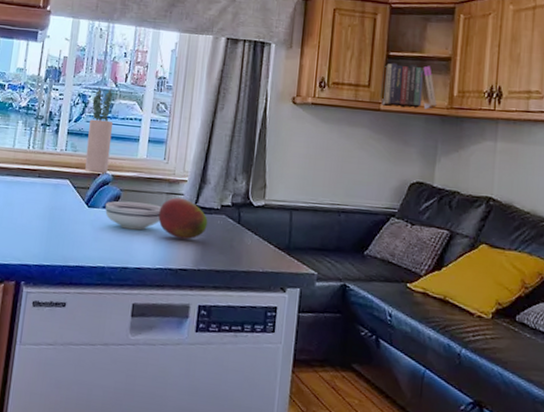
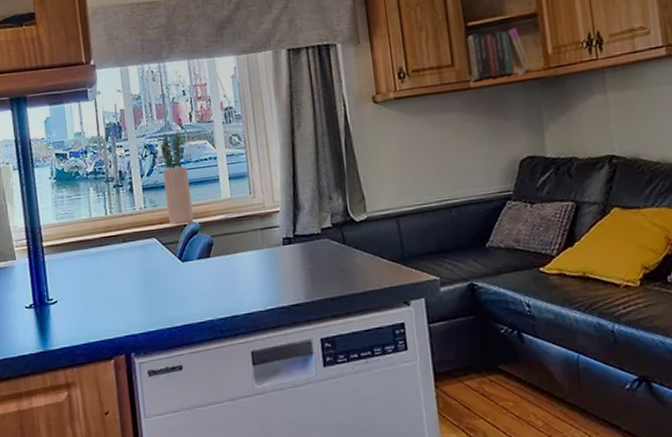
bowl: present [105,201,161,231] -> none [199,243,261,276]
fruit: present [158,197,208,240] -> none [257,230,312,274]

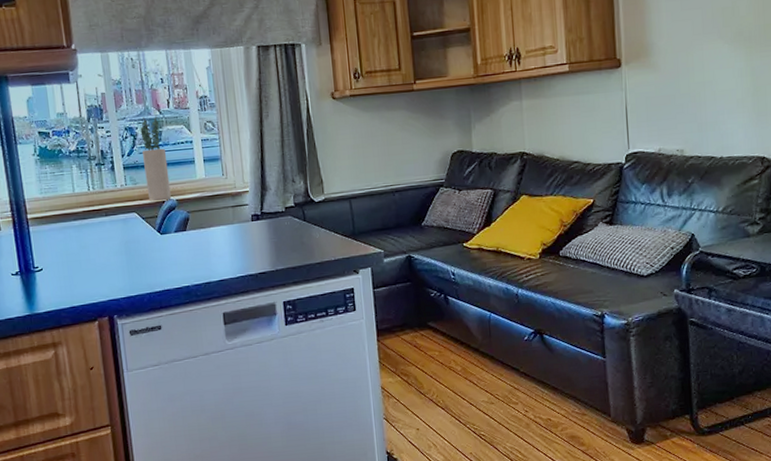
books: present [466,27,532,84] -> none [411,39,464,86]

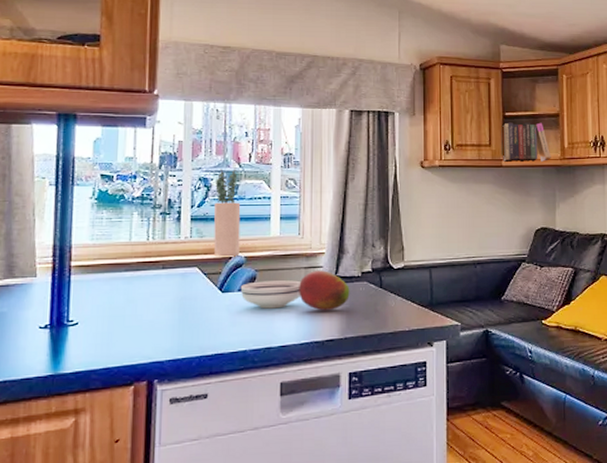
bowl: none [176,219,232,247] -> present [240,280,302,309]
fruit: none [228,208,276,247] -> present [299,270,350,311]
books: none [411,39,464,86] -> present [502,122,551,163]

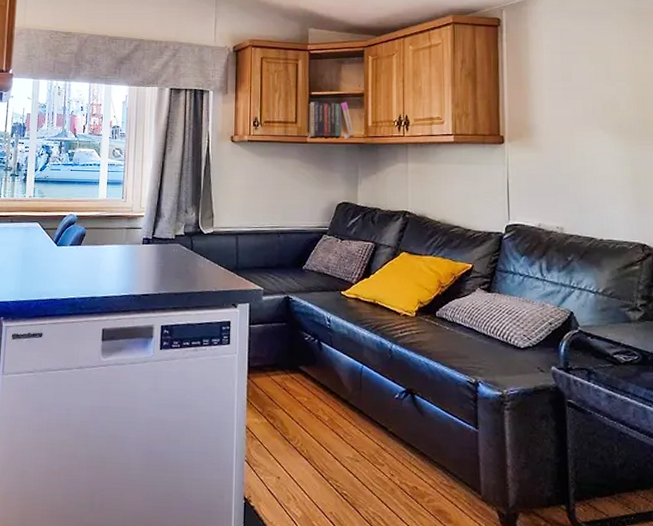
vase: present [213,167,241,257] -> none [51,137,75,215]
bowl: present [240,280,302,309] -> none [72,238,123,263]
fruit: present [299,270,350,311] -> none [120,231,165,268]

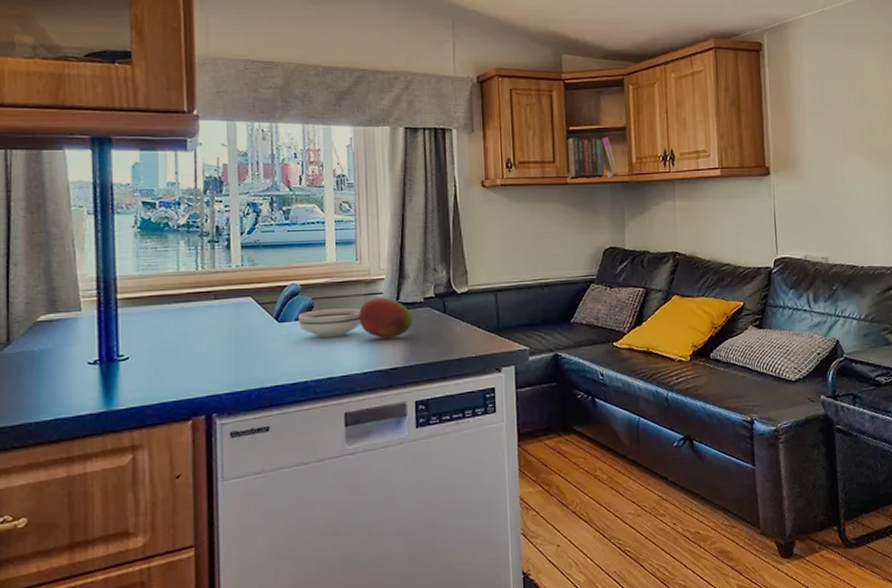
bowl: none [72,238,123,263] -> present [297,308,362,338]
fruit: none [120,231,165,268] -> present [359,297,413,339]

